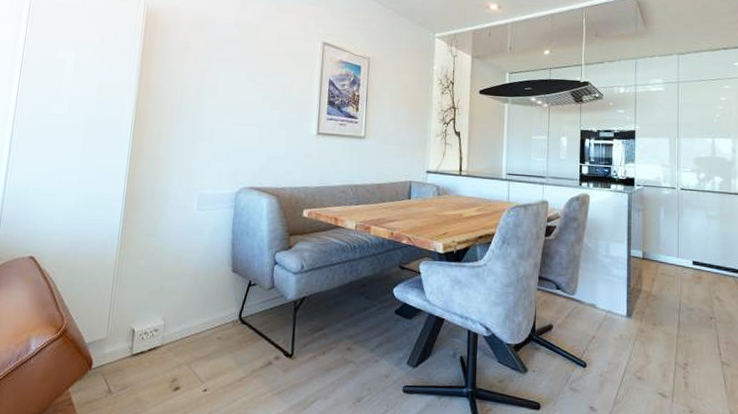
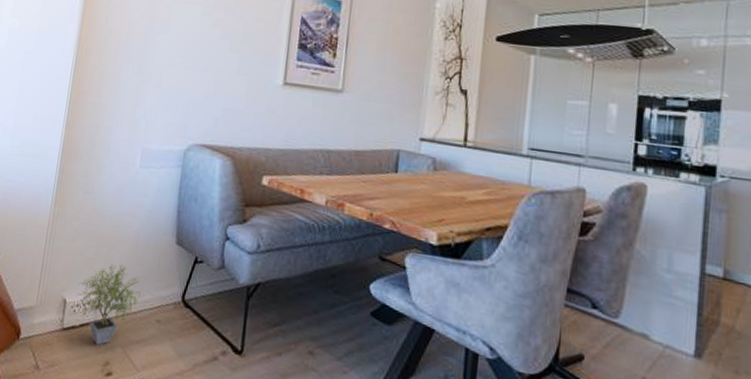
potted plant: none [144,293,205,366] -> present [76,264,144,346]

